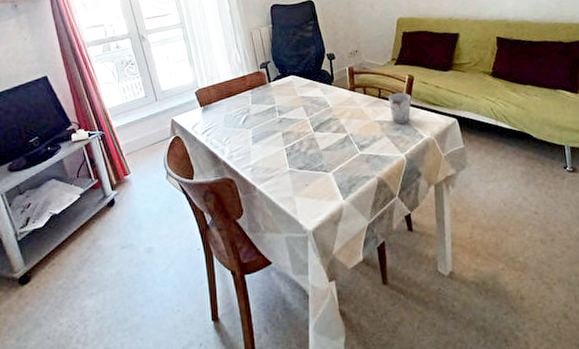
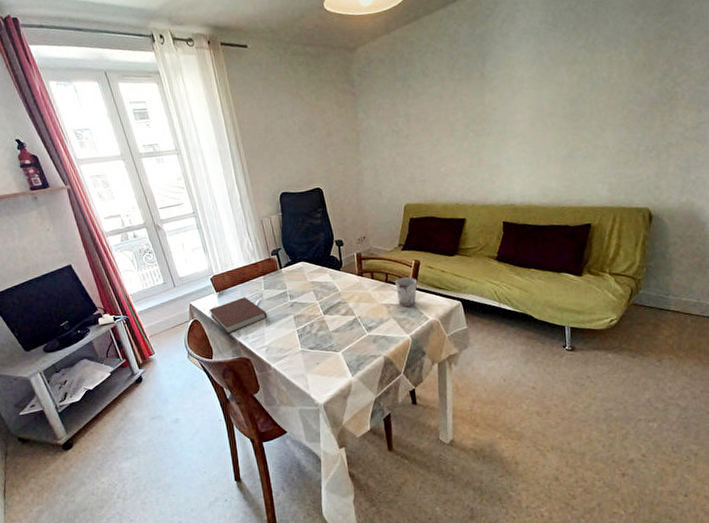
notebook: none [192,112,254,153] -> present [209,297,268,334]

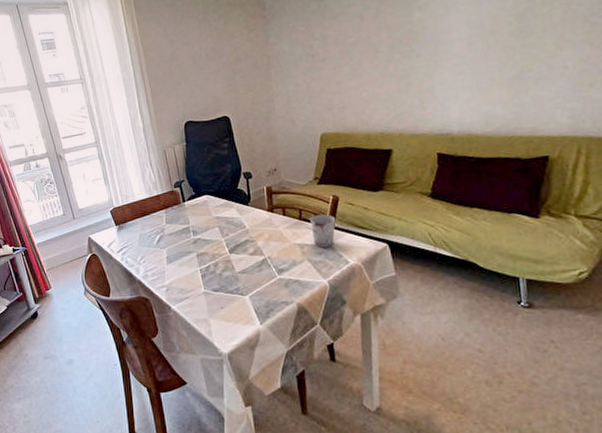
notebook: present [209,297,268,334] -> none [108,231,169,271]

